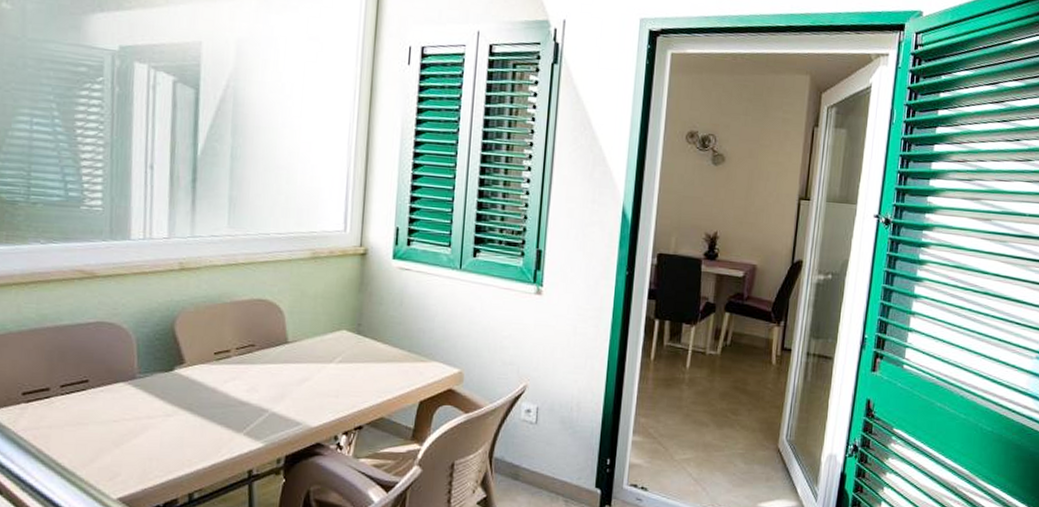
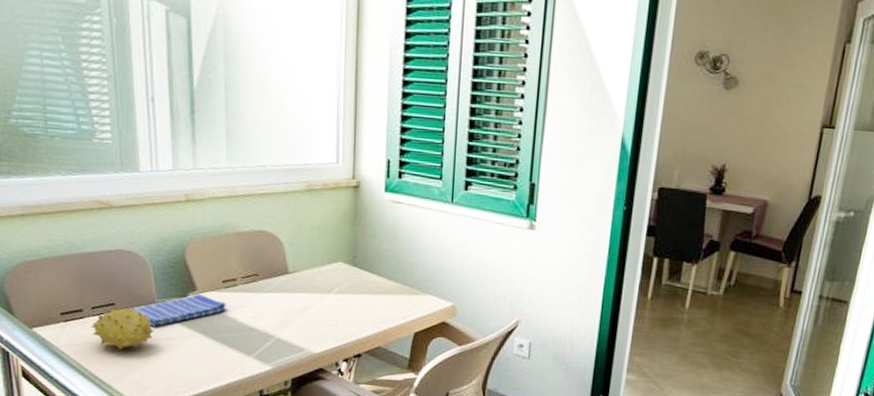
fruit: none [58,384,132,432] -> present [91,307,154,350]
dish towel: none [105,368,217,405] -> present [129,294,226,327]

